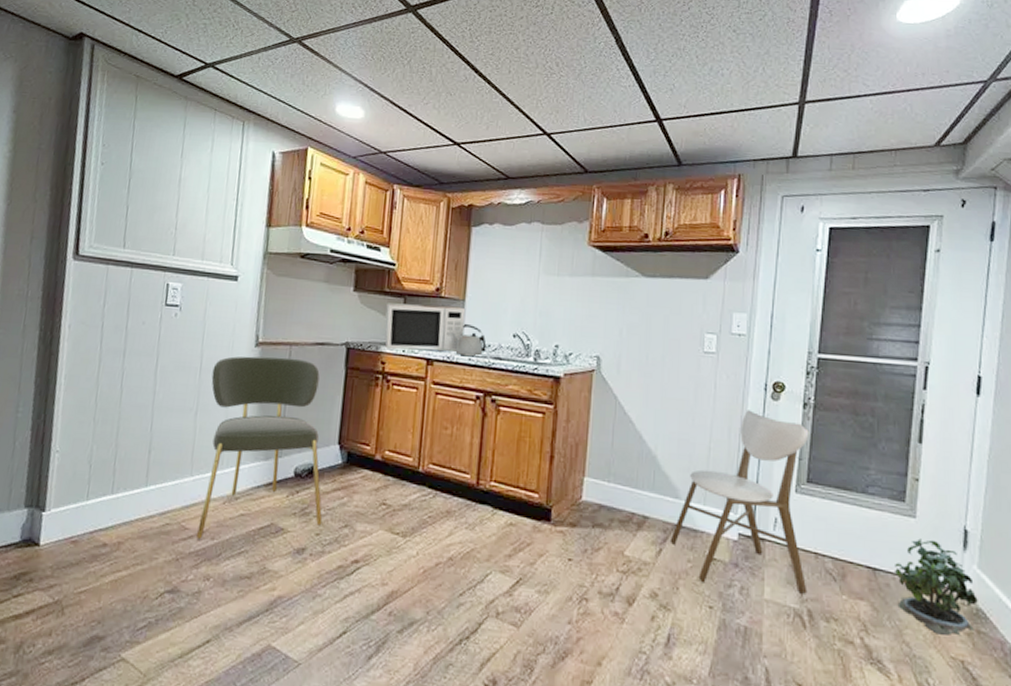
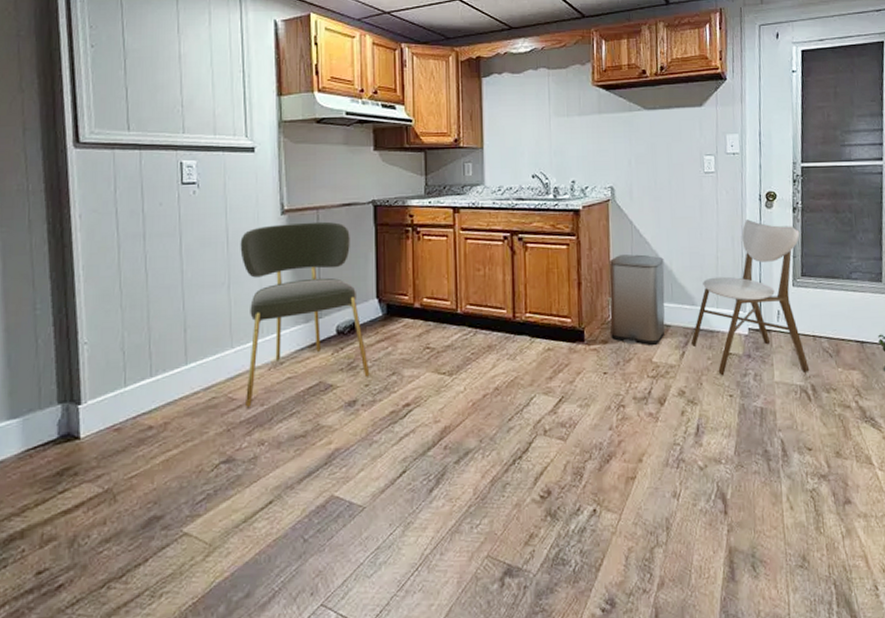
microwave: present [384,303,466,351] -> none [407,154,486,202]
kettle: present [452,323,487,357] -> none [474,169,508,201]
pedal bin: none [580,431,648,537] -> present [609,254,665,345]

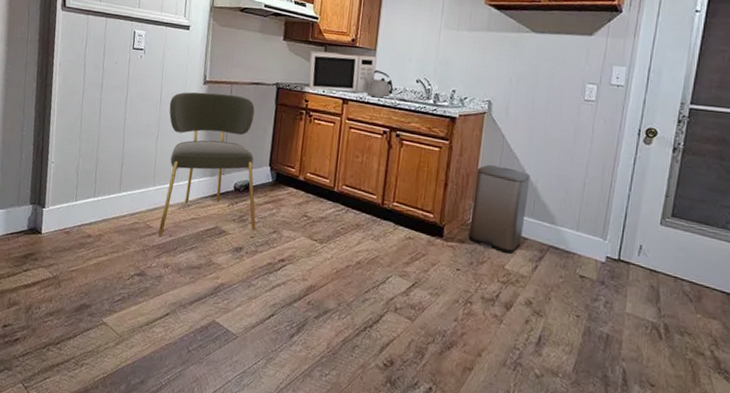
microwave: none [407,154,486,202] -> present [308,51,377,93]
kettle: none [474,169,508,201] -> present [364,69,393,98]
dining chair: present [690,219,810,376] -> none [545,152,677,311]

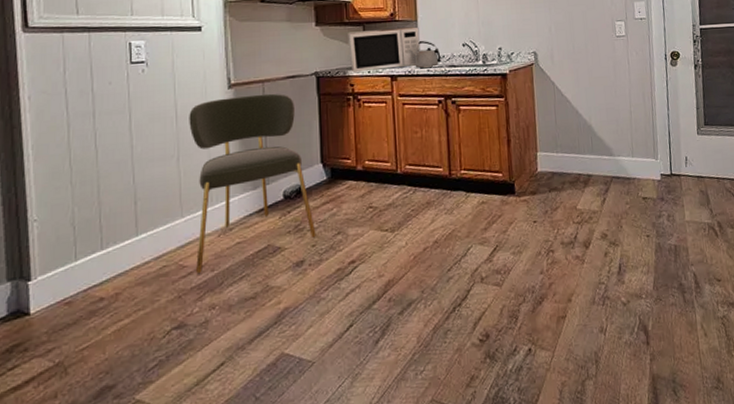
pedal bin: present [468,165,531,254] -> none [534,112,588,195]

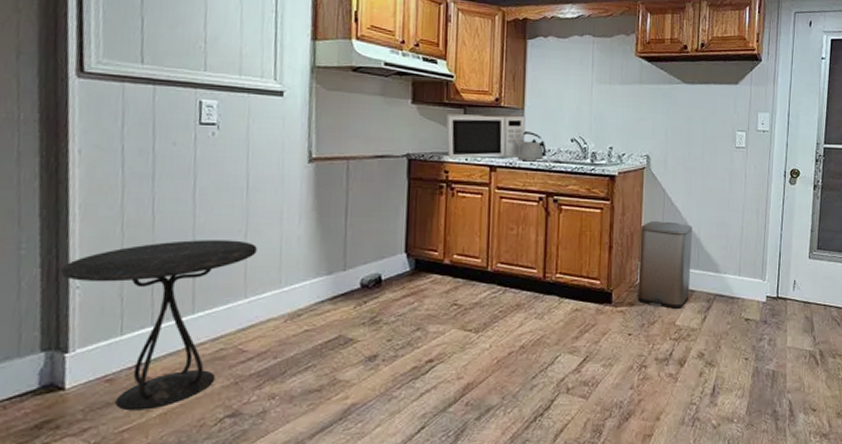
side table: none [20,165,189,330] -> present [60,240,257,411]
dining chair: present [189,93,316,275] -> none [257,172,394,361]
pedal bin: none [534,112,588,195] -> present [638,221,693,309]

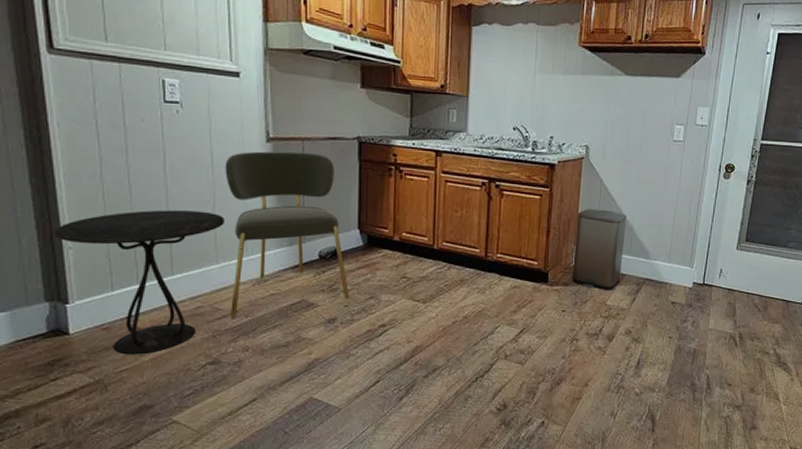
dining chair: none [257,172,394,361] -> present [225,151,350,319]
microwave: present [445,114,525,159] -> none [393,99,470,144]
kettle: present [513,130,547,162] -> none [458,117,490,148]

